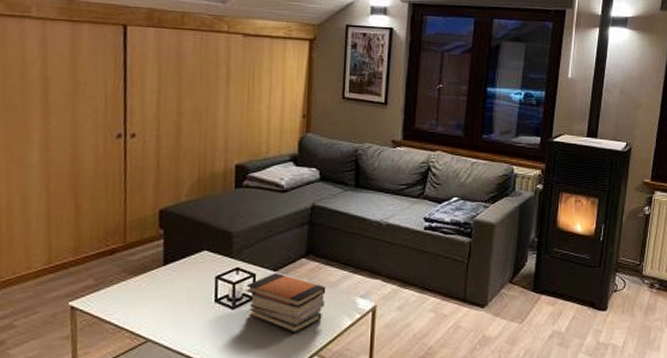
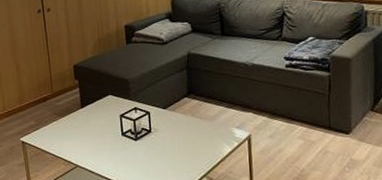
book stack: present [246,273,326,333] -> none [143,110,208,159]

